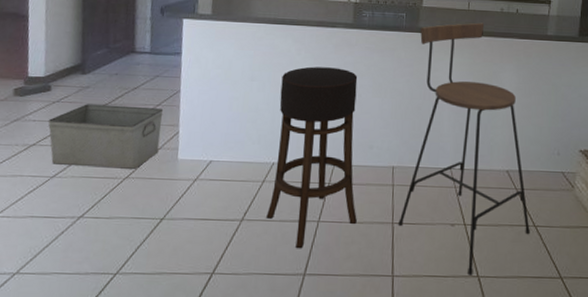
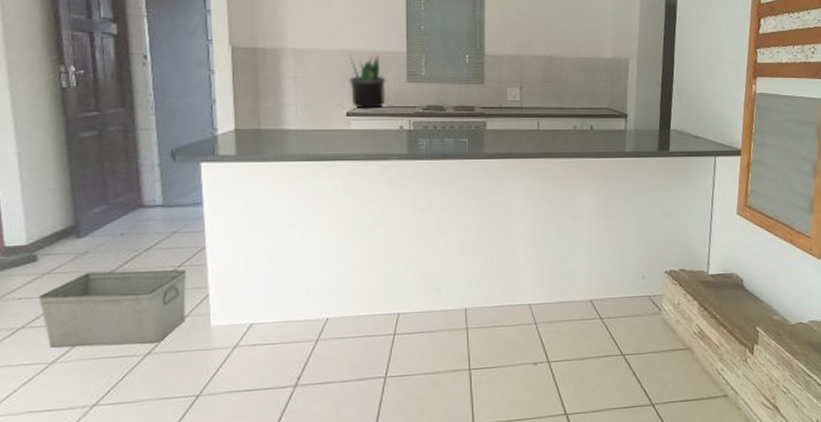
bar stool: present [266,66,358,248] -> none [324,205,429,409]
bar stool: present [398,22,530,276] -> none [476,143,618,414]

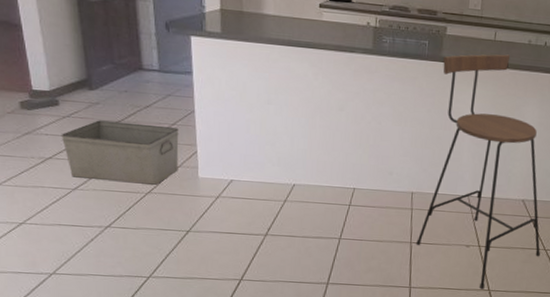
bar stool: none [476,143,618,414] -> present [416,54,541,289]

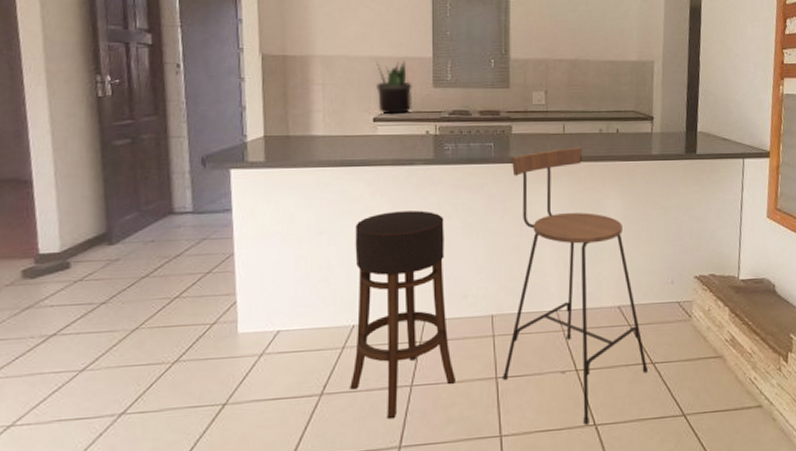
storage bin: present [61,120,179,185] -> none [70,276,215,355]
bar stool: none [289,92,378,261] -> present [350,210,455,418]

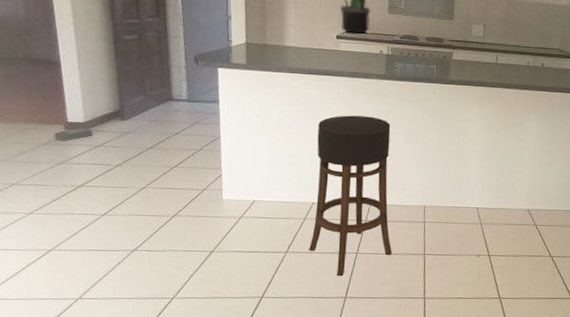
bar stool: present [503,147,648,425] -> none [429,75,547,297]

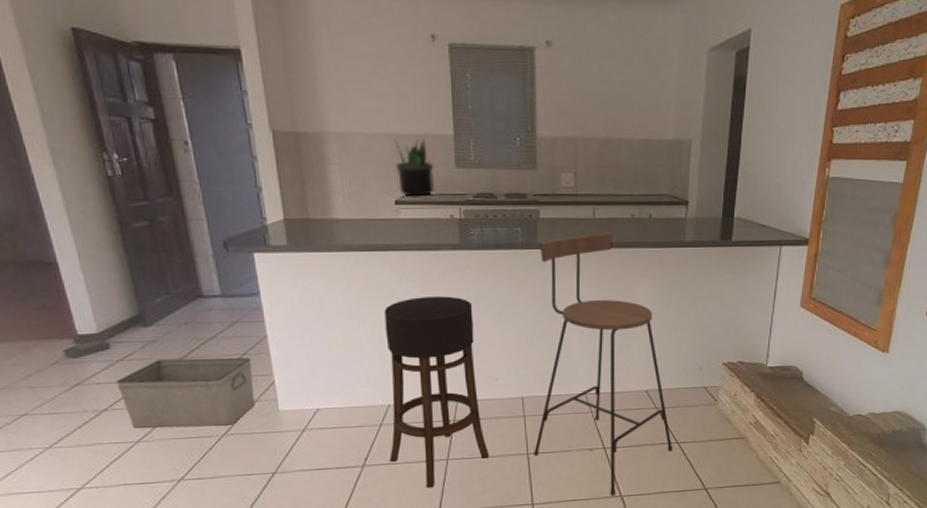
storage bin: none [93,148,205,208] -> present [115,357,255,428]
bar stool: none [429,75,547,297] -> present [534,232,672,496]

